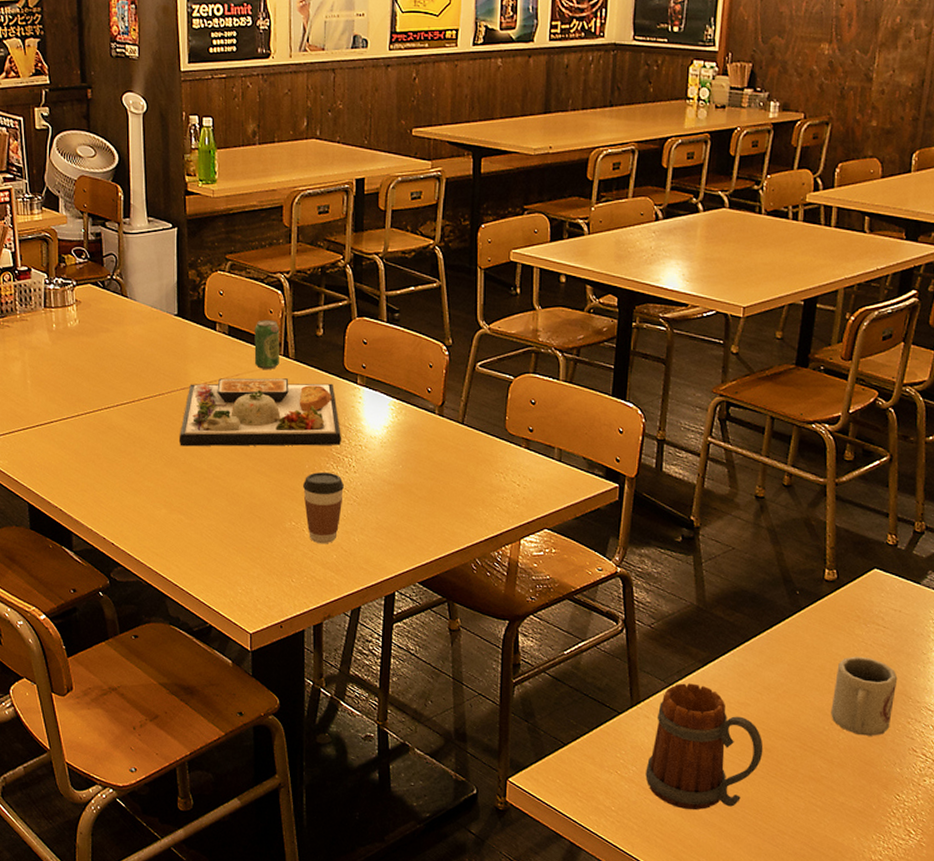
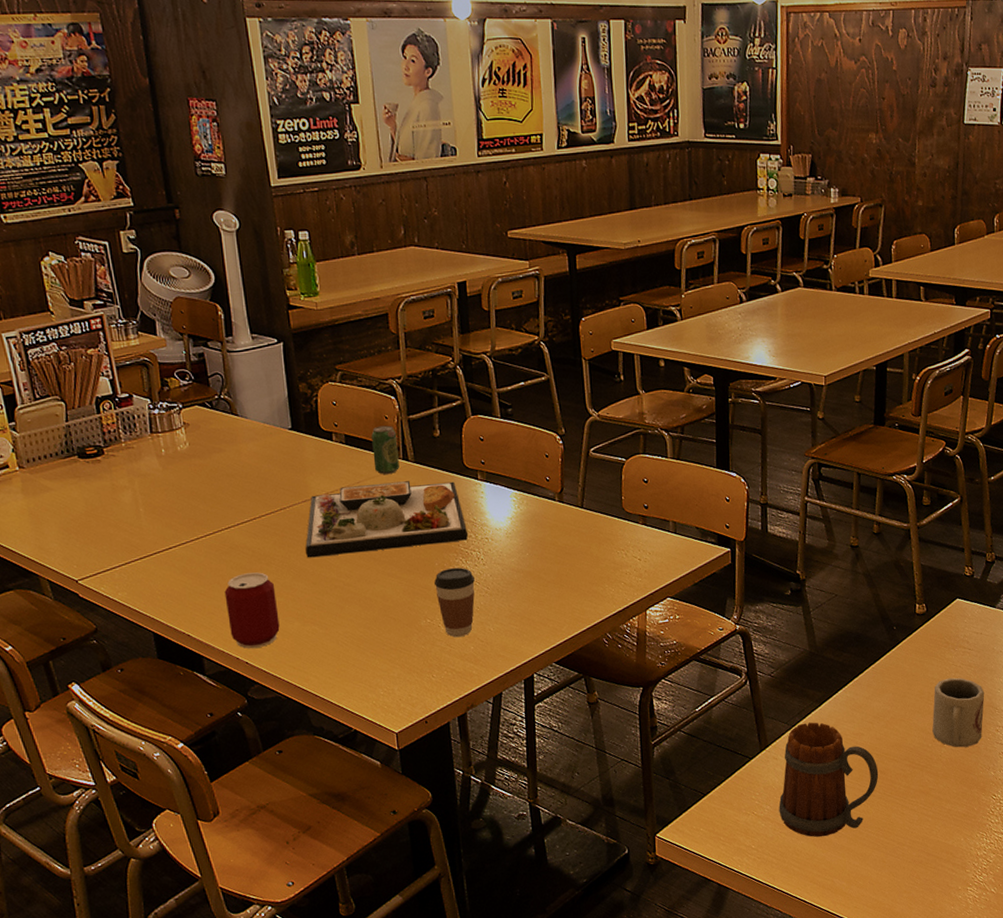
can: none [98,455,148,531] -> present [224,572,280,649]

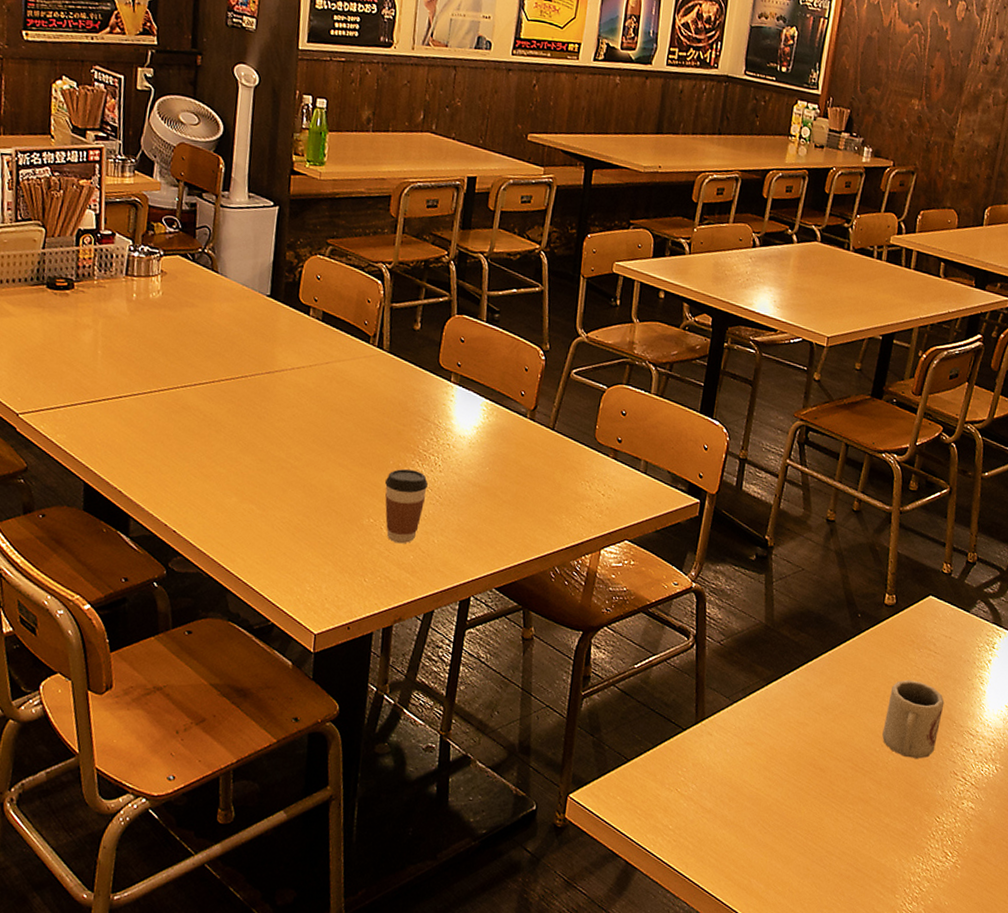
can: present [224,572,280,649] -> none [164,436,220,518]
food plate: present [305,481,468,558] -> none [258,365,430,443]
beverage can: present [371,425,400,474] -> none [346,308,377,360]
beer mug: present [779,722,879,837] -> none [704,701,818,830]

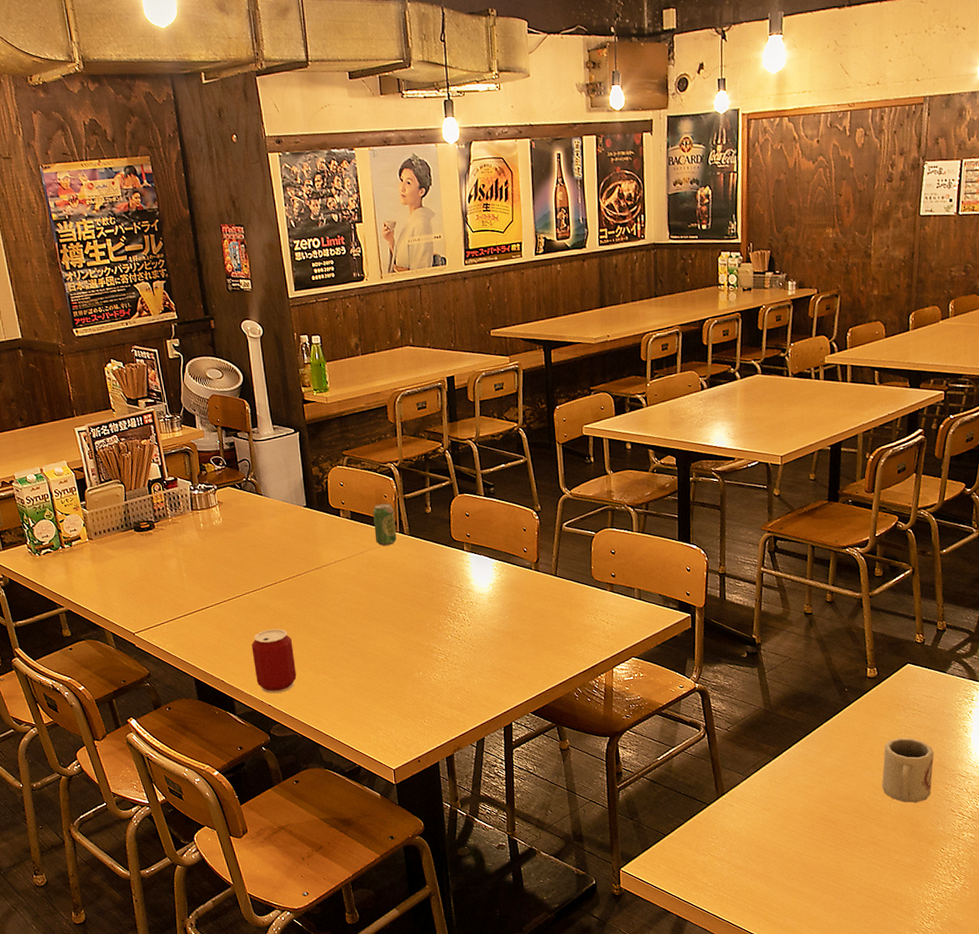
can: none [164,436,220,518] -> present [251,629,297,694]
beverage can: none [346,308,377,360] -> present [373,503,397,546]
coffee cup: present [385,468,428,544] -> none [426,627,462,688]

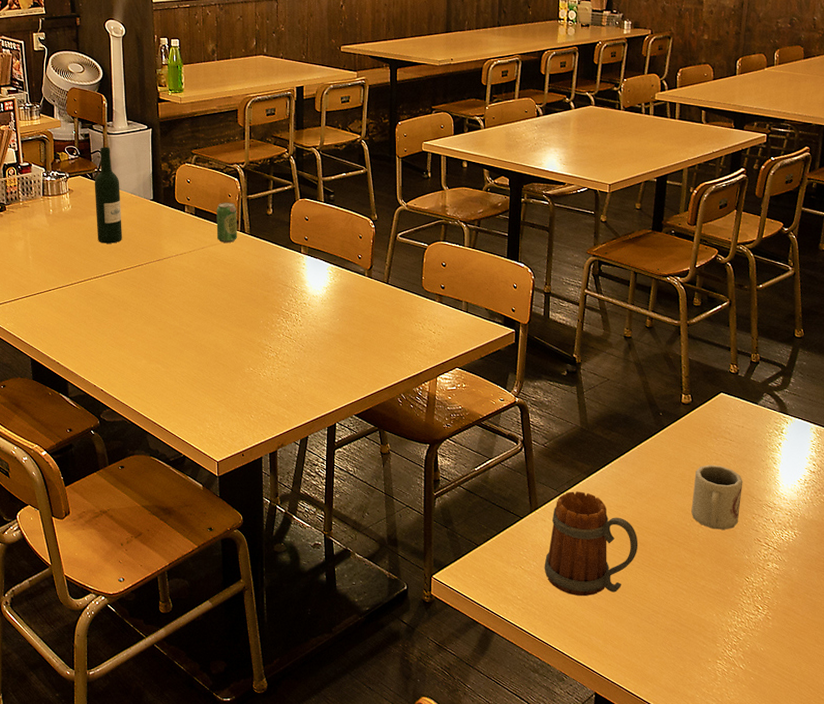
wine bottle: none [243,454,278,555] -> present [94,147,122,243]
can: present [251,629,297,694] -> none [89,316,130,379]
beer mug: none [734,774,829,879] -> present [544,491,638,597]

